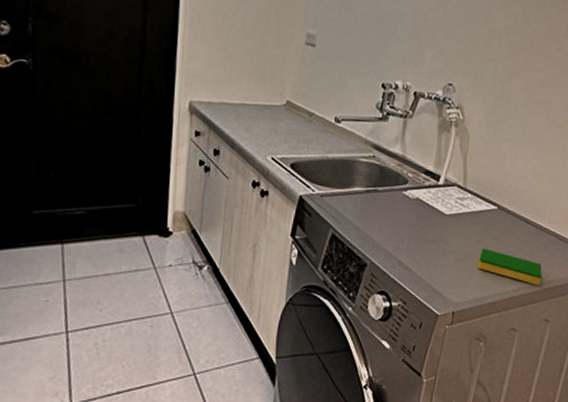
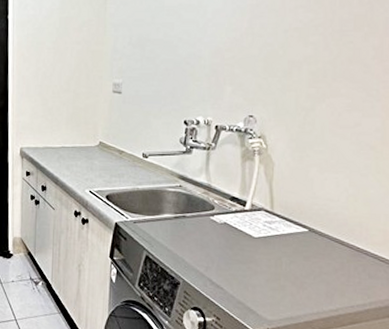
dish sponge: present [478,248,542,285] -> none [291,269,362,306]

